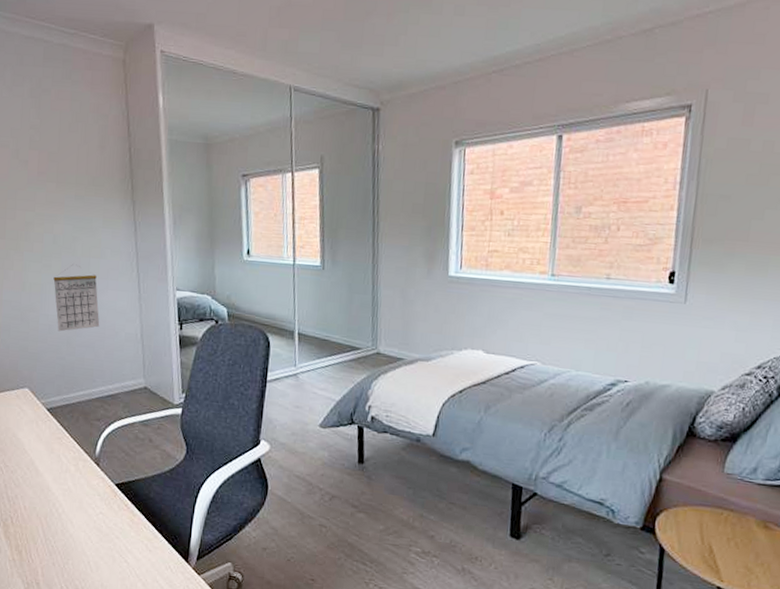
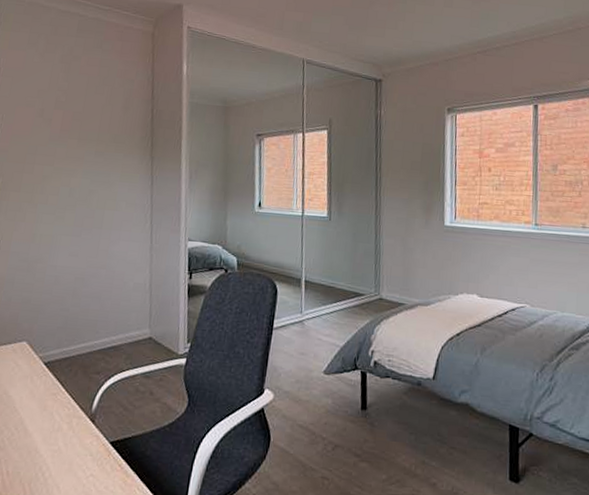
calendar: present [53,264,100,332] -> none [64,216,110,283]

